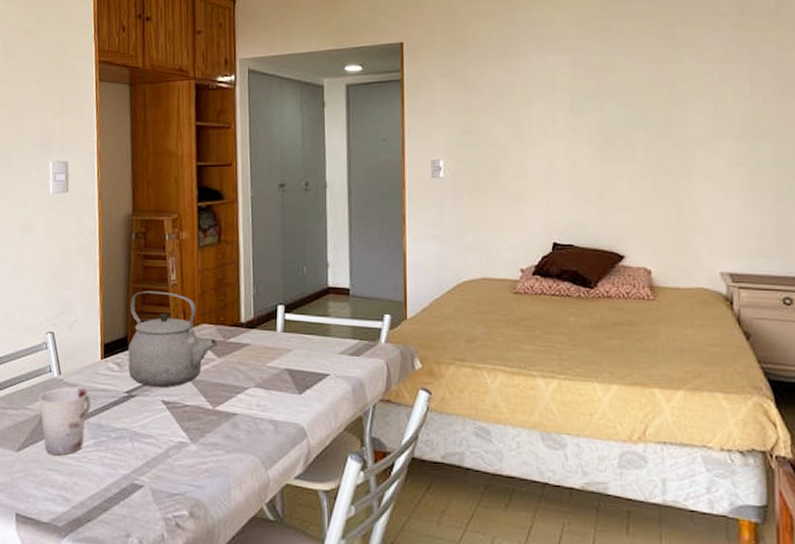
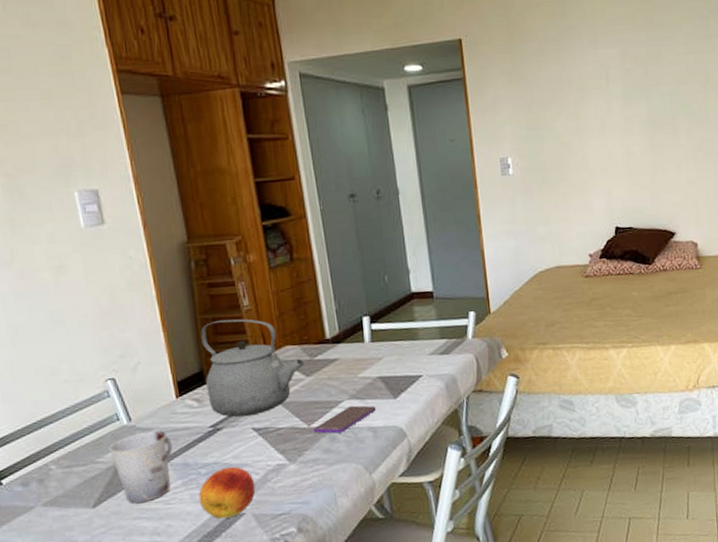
fruit: none [105,435,157,488] -> present [198,466,256,519]
smartphone: none [217,394,280,421] -> present [313,405,376,434]

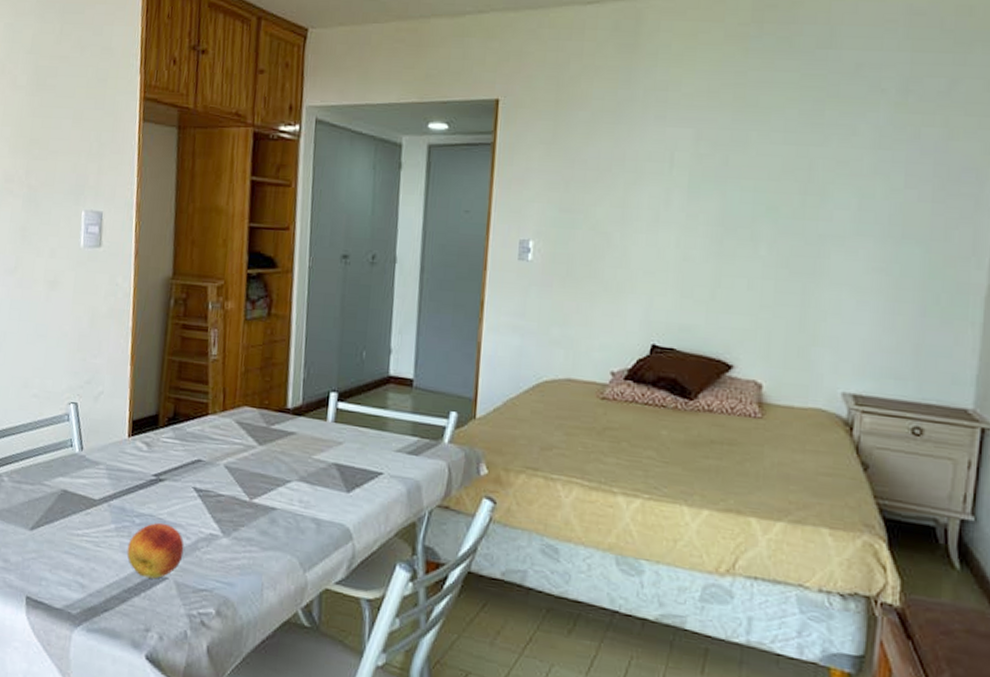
cup: present [109,430,173,504] -> none [57,464,115,538]
tea kettle: present [201,318,305,417] -> none [158,364,260,474]
smartphone: present [313,405,376,434] -> none [253,488,325,517]

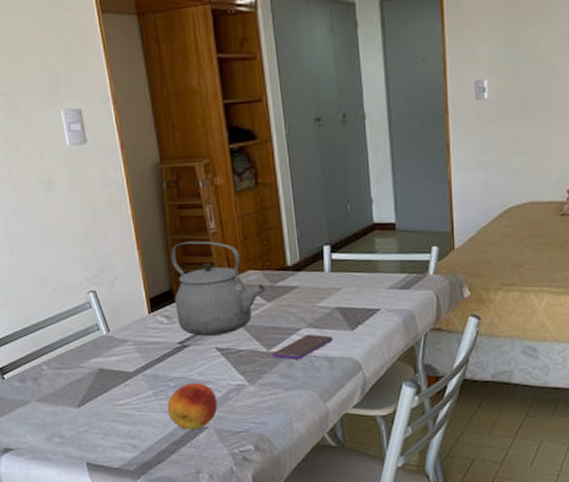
tea kettle: none [158,364,260,474] -> present [171,241,266,337]
smartphone: none [253,488,325,517] -> present [272,334,333,360]

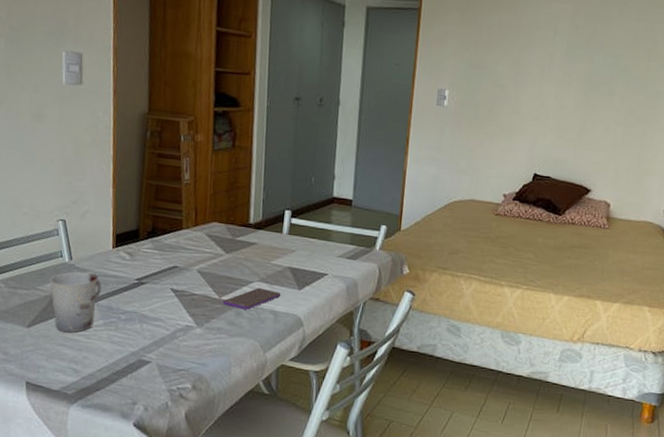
cup: none [91,342,146,408] -> present [49,271,102,333]
fruit: present [167,382,218,430] -> none [114,318,164,363]
tea kettle: present [171,241,266,337] -> none [139,187,227,278]

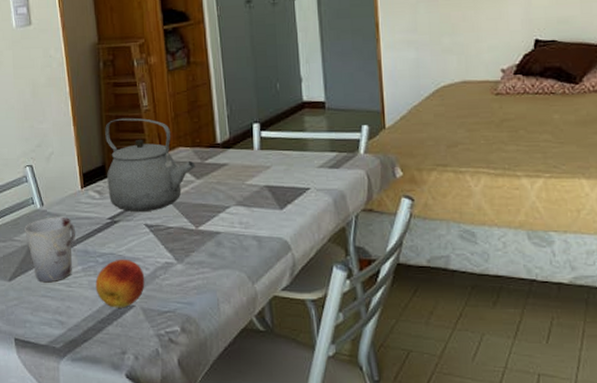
fruit: none [114,318,164,363] -> present [95,259,145,308]
tea kettle: none [139,187,227,278] -> present [105,118,195,213]
smartphone: present [222,287,281,310] -> none [200,212,262,238]

